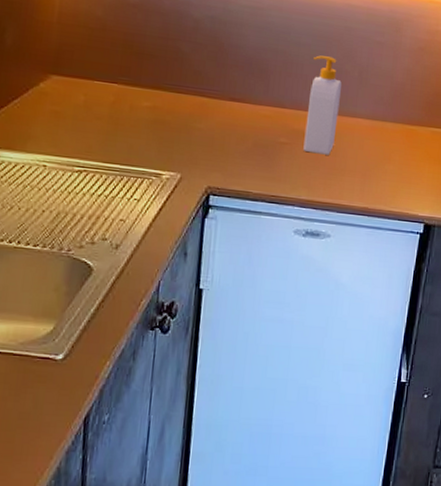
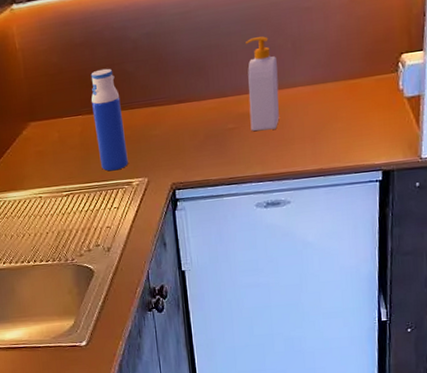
water bottle: none [128,39,168,157] -> present [91,68,128,171]

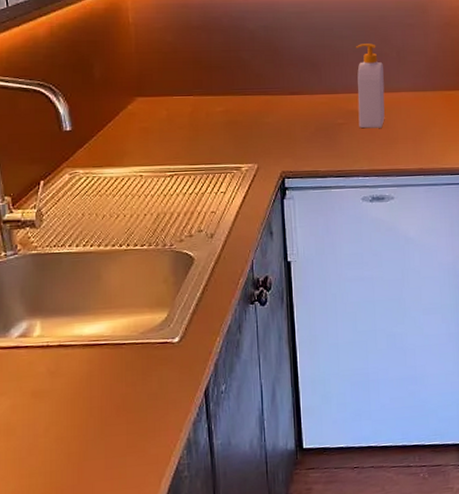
water bottle: present [91,68,128,171] -> none [205,53,239,155]

